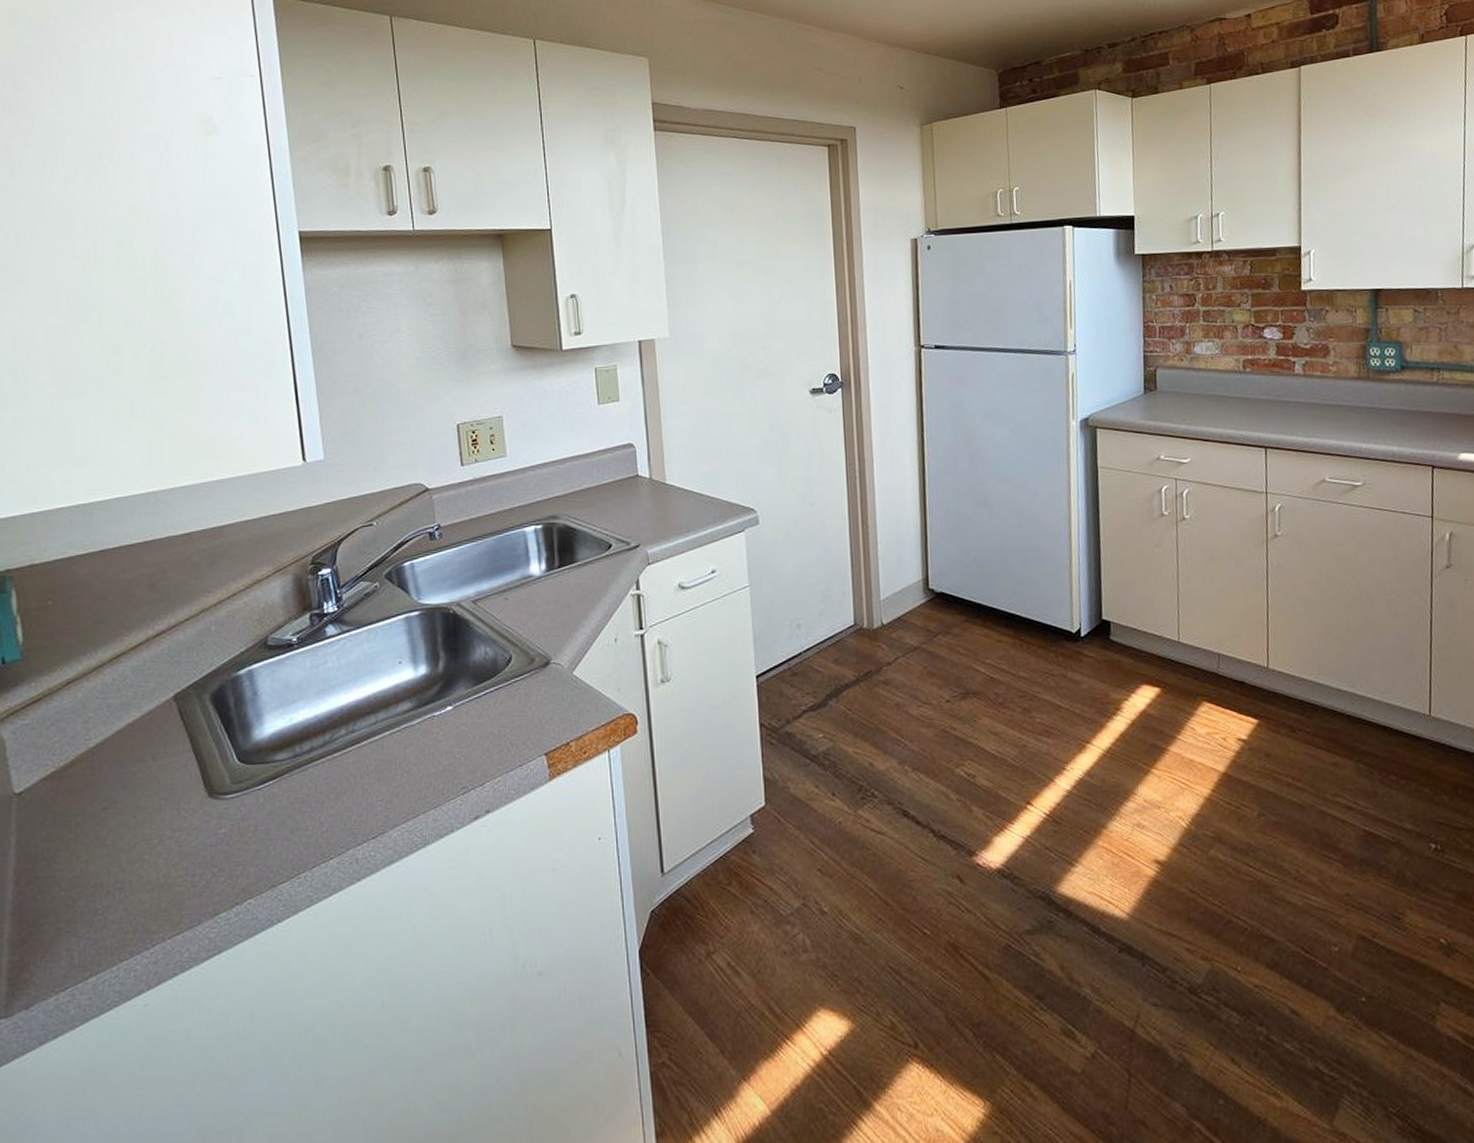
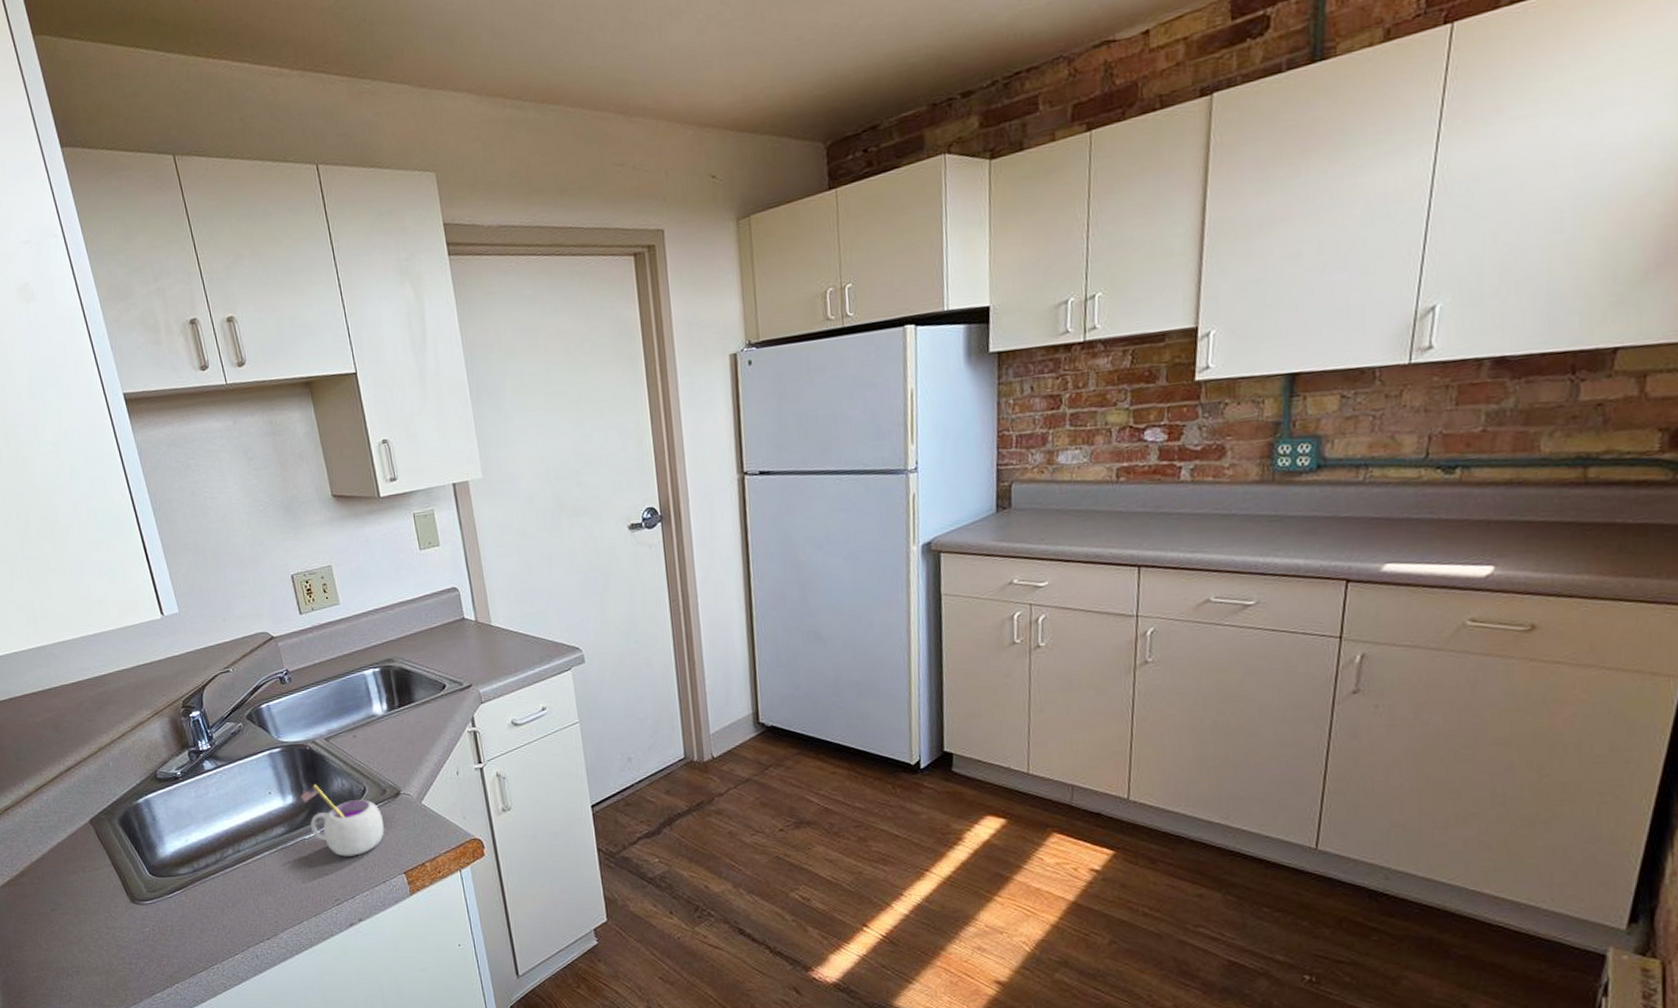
mug: none [435,651,527,736] -> present [300,783,384,857]

